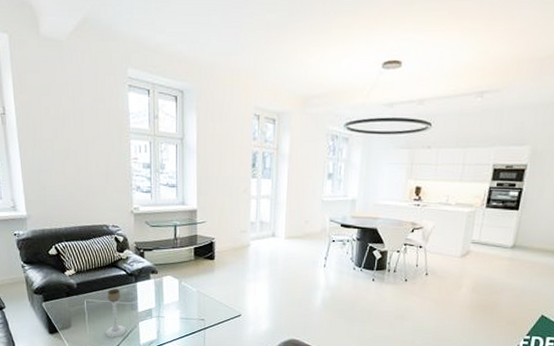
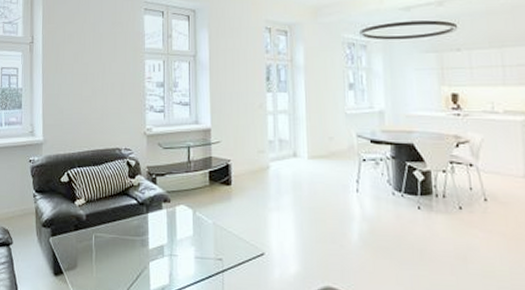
candle holder: present [106,289,126,338] -> none [114,221,135,282]

